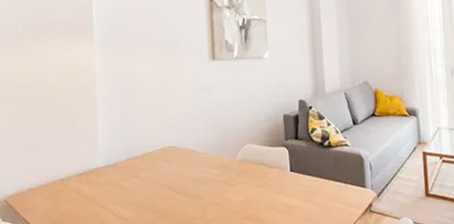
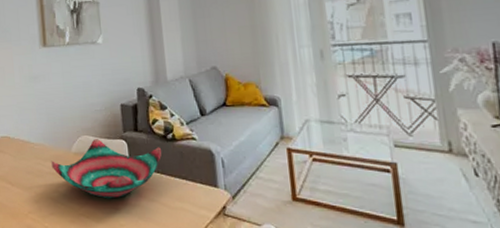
decorative bowl: none [217,147,318,202] -> present [51,139,161,199]

